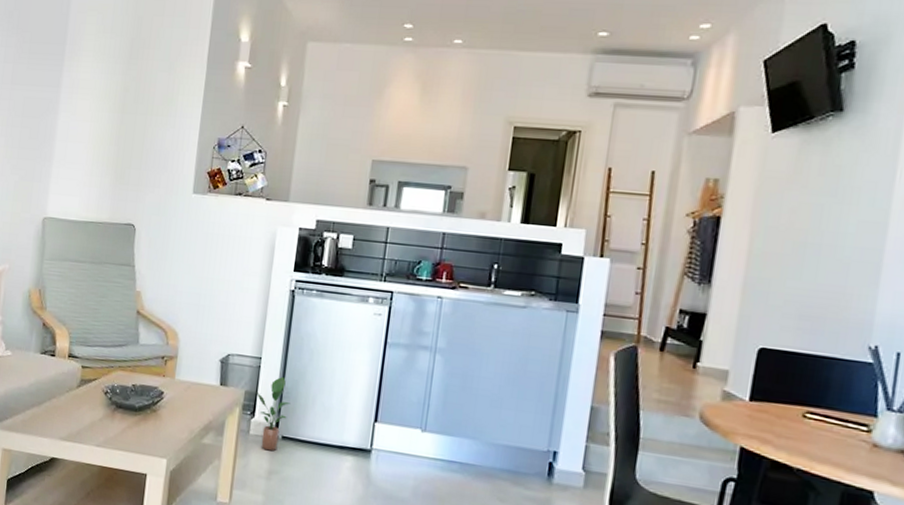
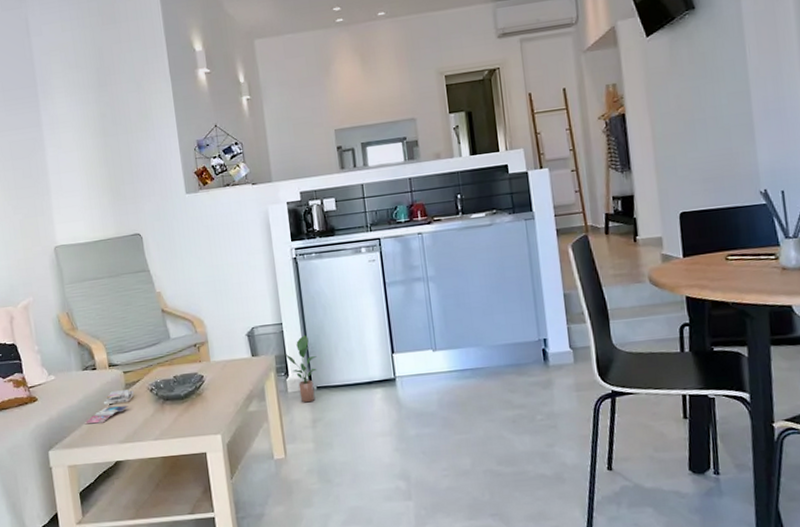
magazine: none [29,383,88,414] -> present [84,390,134,424]

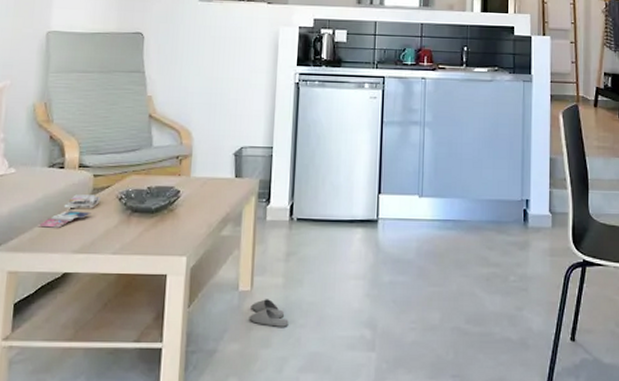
potted plant: present [285,334,317,403] -> none [270,162,302,234]
slippers: none [287,464,326,488] -> present [249,299,289,327]

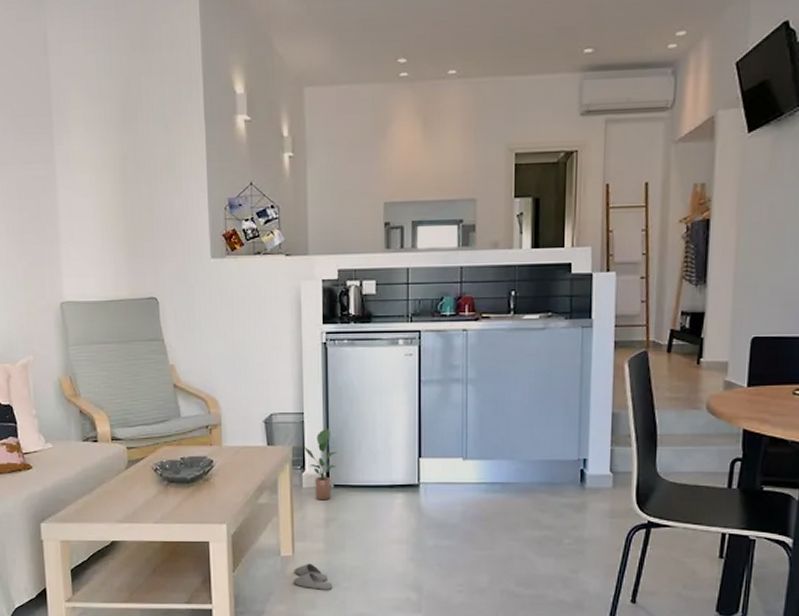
magazine: present [37,194,101,228] -> none [81,467,137,499]
potted plant: none [270,162,302,234] -> present [303,427,337,501]

